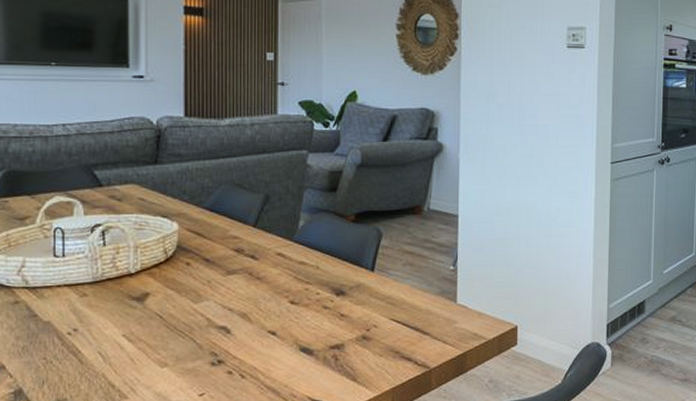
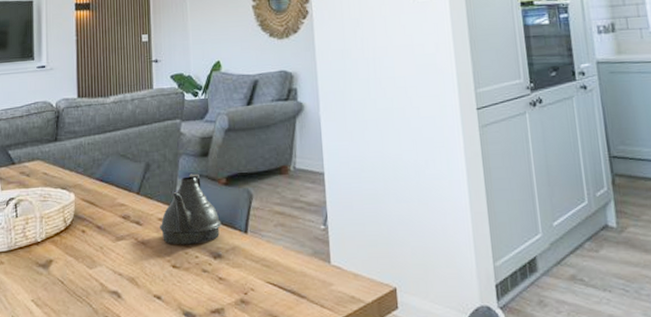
teapot: none [278,208,347,281] -> present [160,173,222,245]

